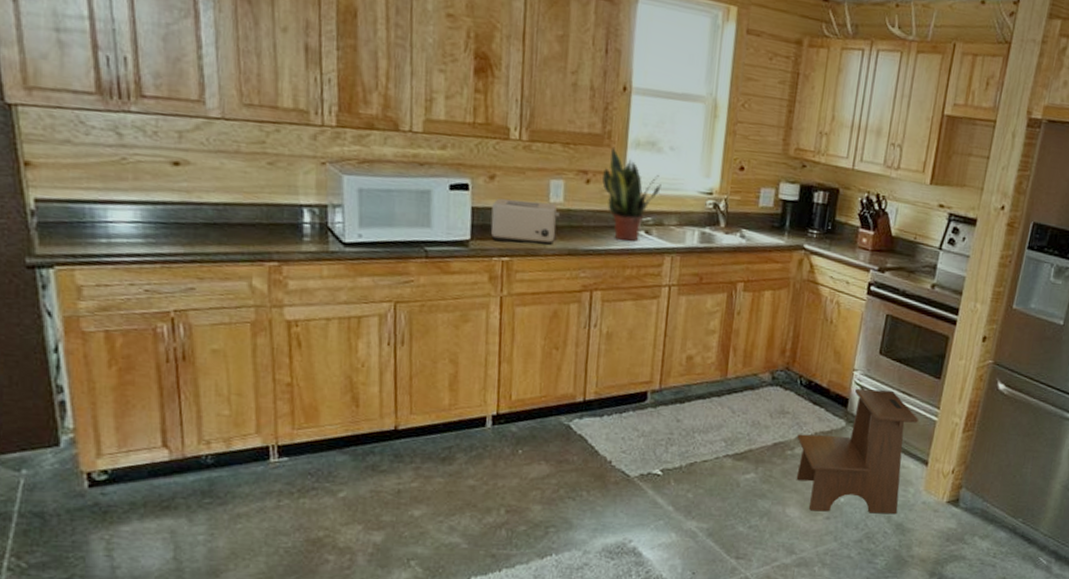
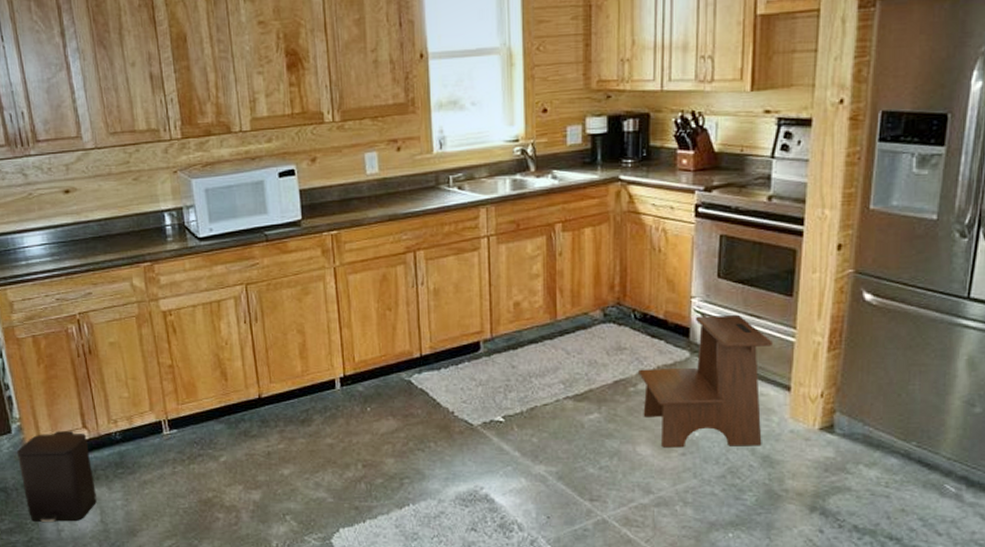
pedal bin: none [63,448,171,558] -> present [16,431,97,523]
toaster: present [490,198,559,246] -> none [317,175,377,218]
potted plant: present [602,148,661,241] -> none [412,113,468,199]

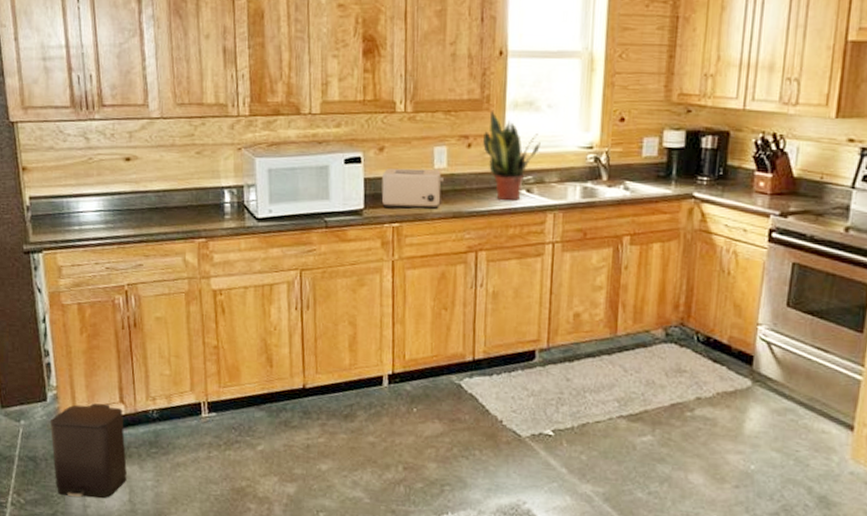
toaster: none [317,175,377,218] -> present [381,168,444,210]
potted plant: none [412,113,468,199] -> present [483,111,541,200]
step stool: present [638,315,773,448] -> none [697,344,839,486]

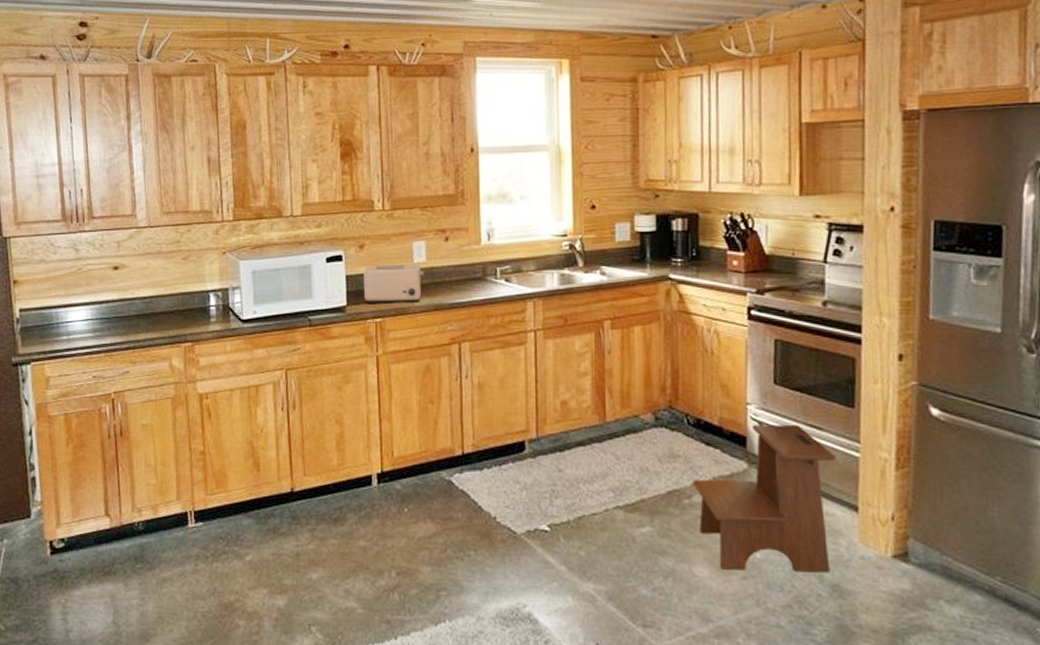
pedal bin: present [49,403,127,498] -> none [33,518,111,622]
potted plant: present [483,111,541,200] -> none [460,205,516,290]
step stool: none [697,344,839,486] -> present [693,424,836,573]

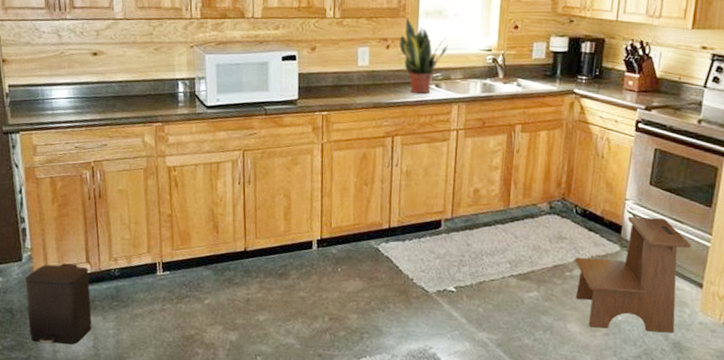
pedal bin: none [33,518,111,622] -> present [24,263,92,345]
toaster: present [363,264,423,305] -> none [313,65,366,101]
potted plant: none [460,205,516,290] -> present [399,18,448,94]

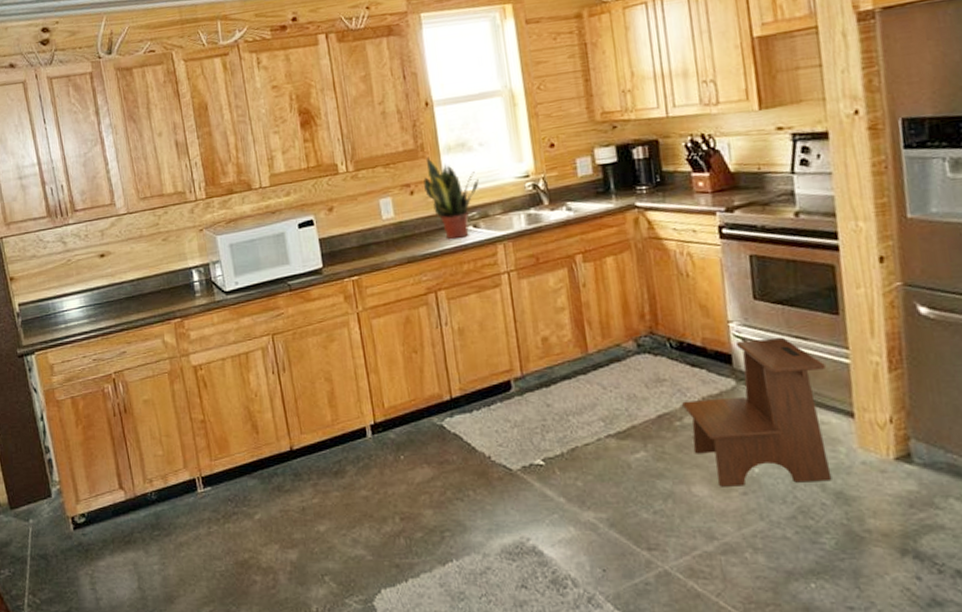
pedal bin: present [24,263,92,345] -> none [56,493,134,591]

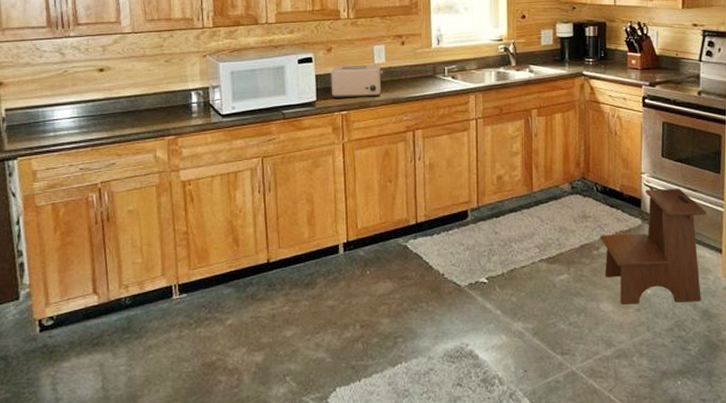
toaster: none [335,220,394,264] -> present [331,65,383,100]
potted plant: present [423,158,479,239] -> none [414,15,461,86]

